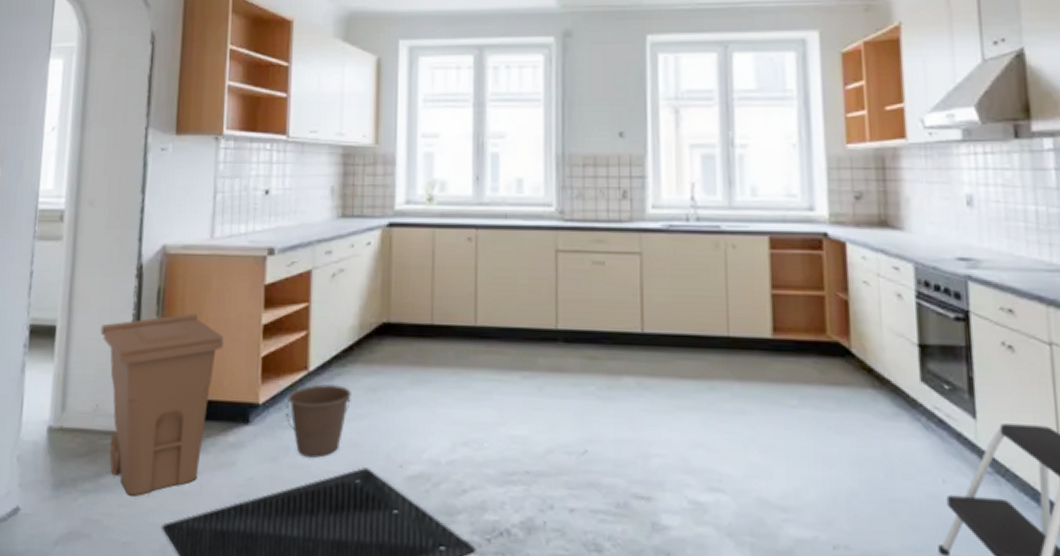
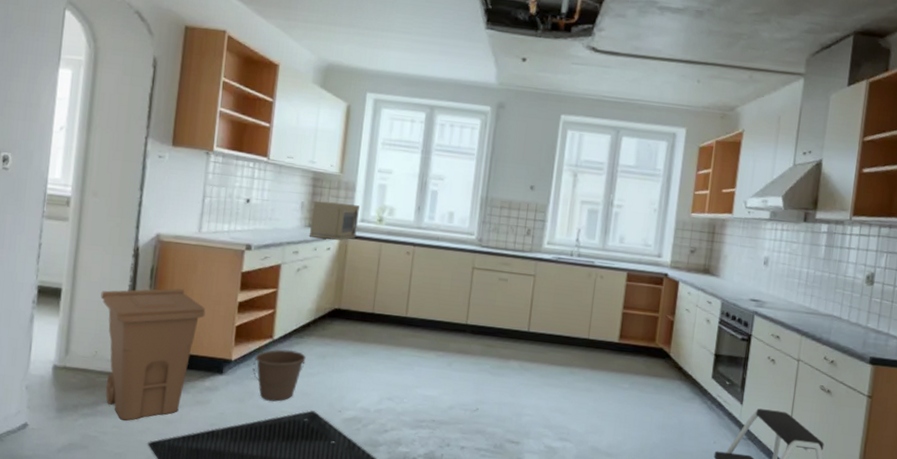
microwave: none [343,182,402,232] -> present [309,200,360,241]

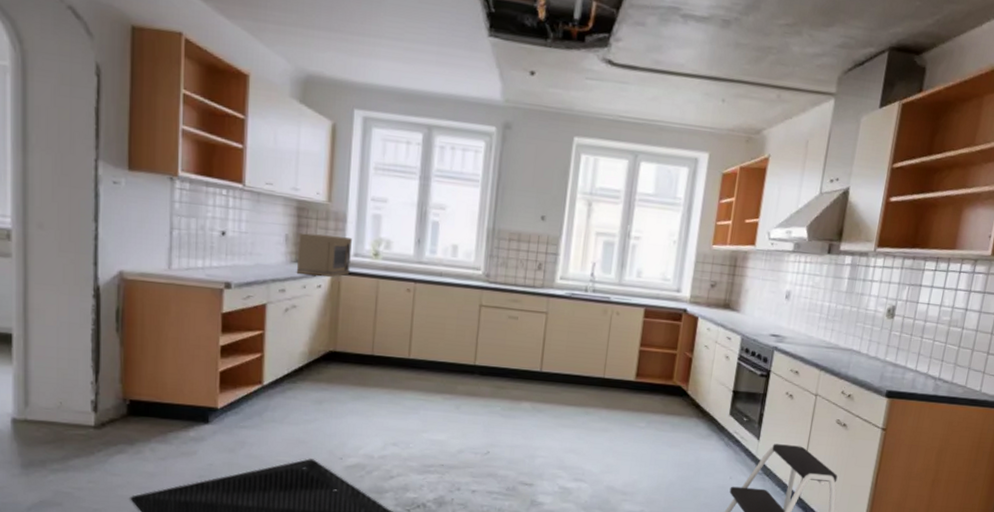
trash can: present [100,288,206,421] -> none [59,332,184,475]
bucket: present [252,349,306,402] -> none [242,395,301,451]

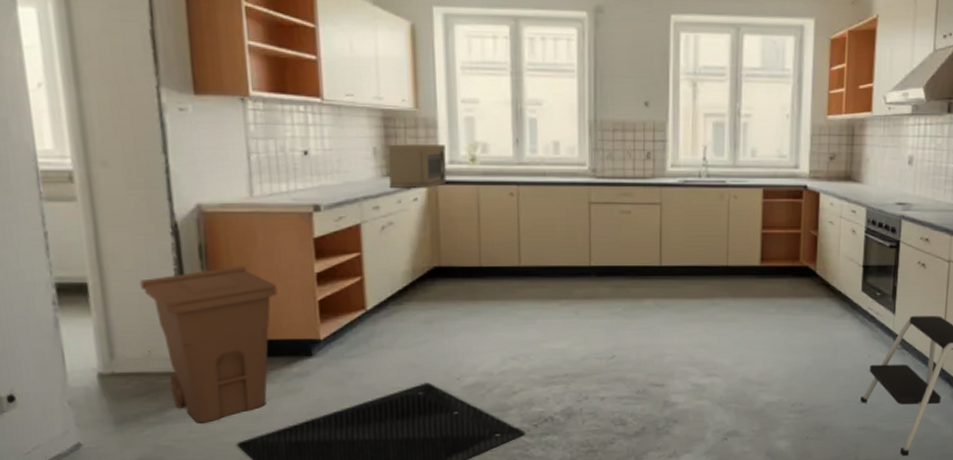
trash can: none [59,332,184,475] -> present [140,266,278,423]

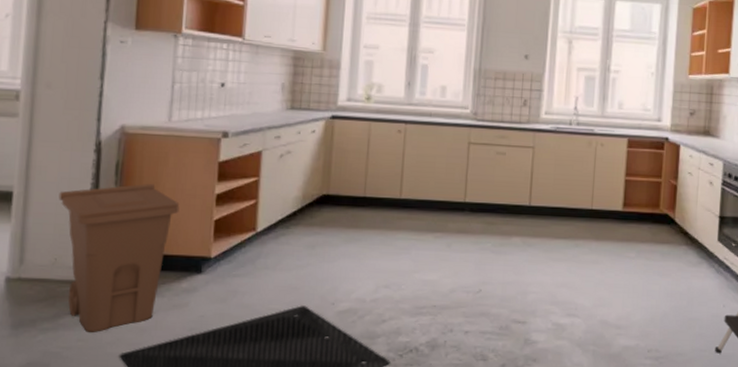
microwave: present [388,144,447,189] -> none [291,81,345,123]

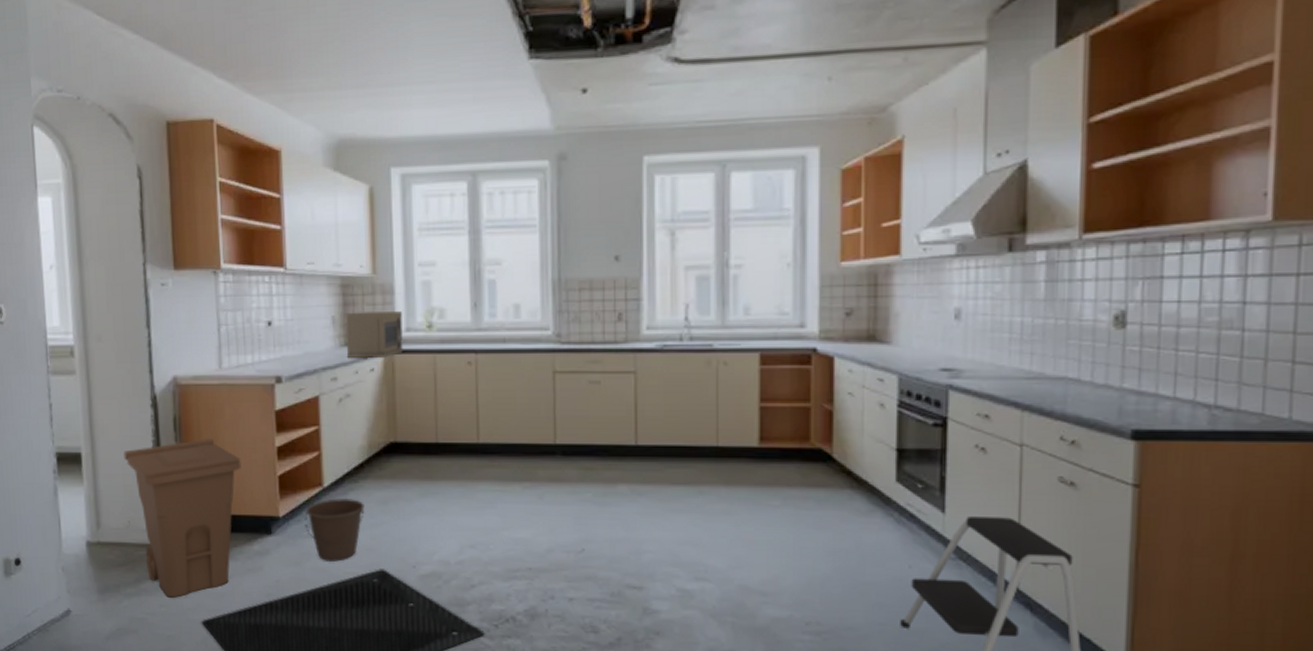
bucket: none [235,241,294,300] -> present [304,497,365,563]
microwave: none [291,81,345,123] -> present [346,311,403,359]

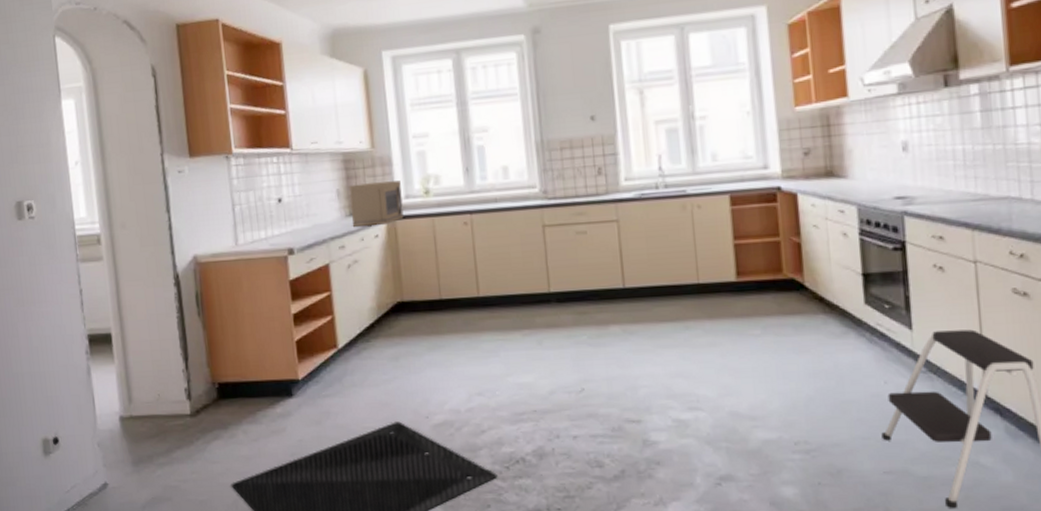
trash can: present [123,439,242,598] -> none [150,311,261,464]
bucket: present [304,497,365,563] -> none [322,356,378,419]

